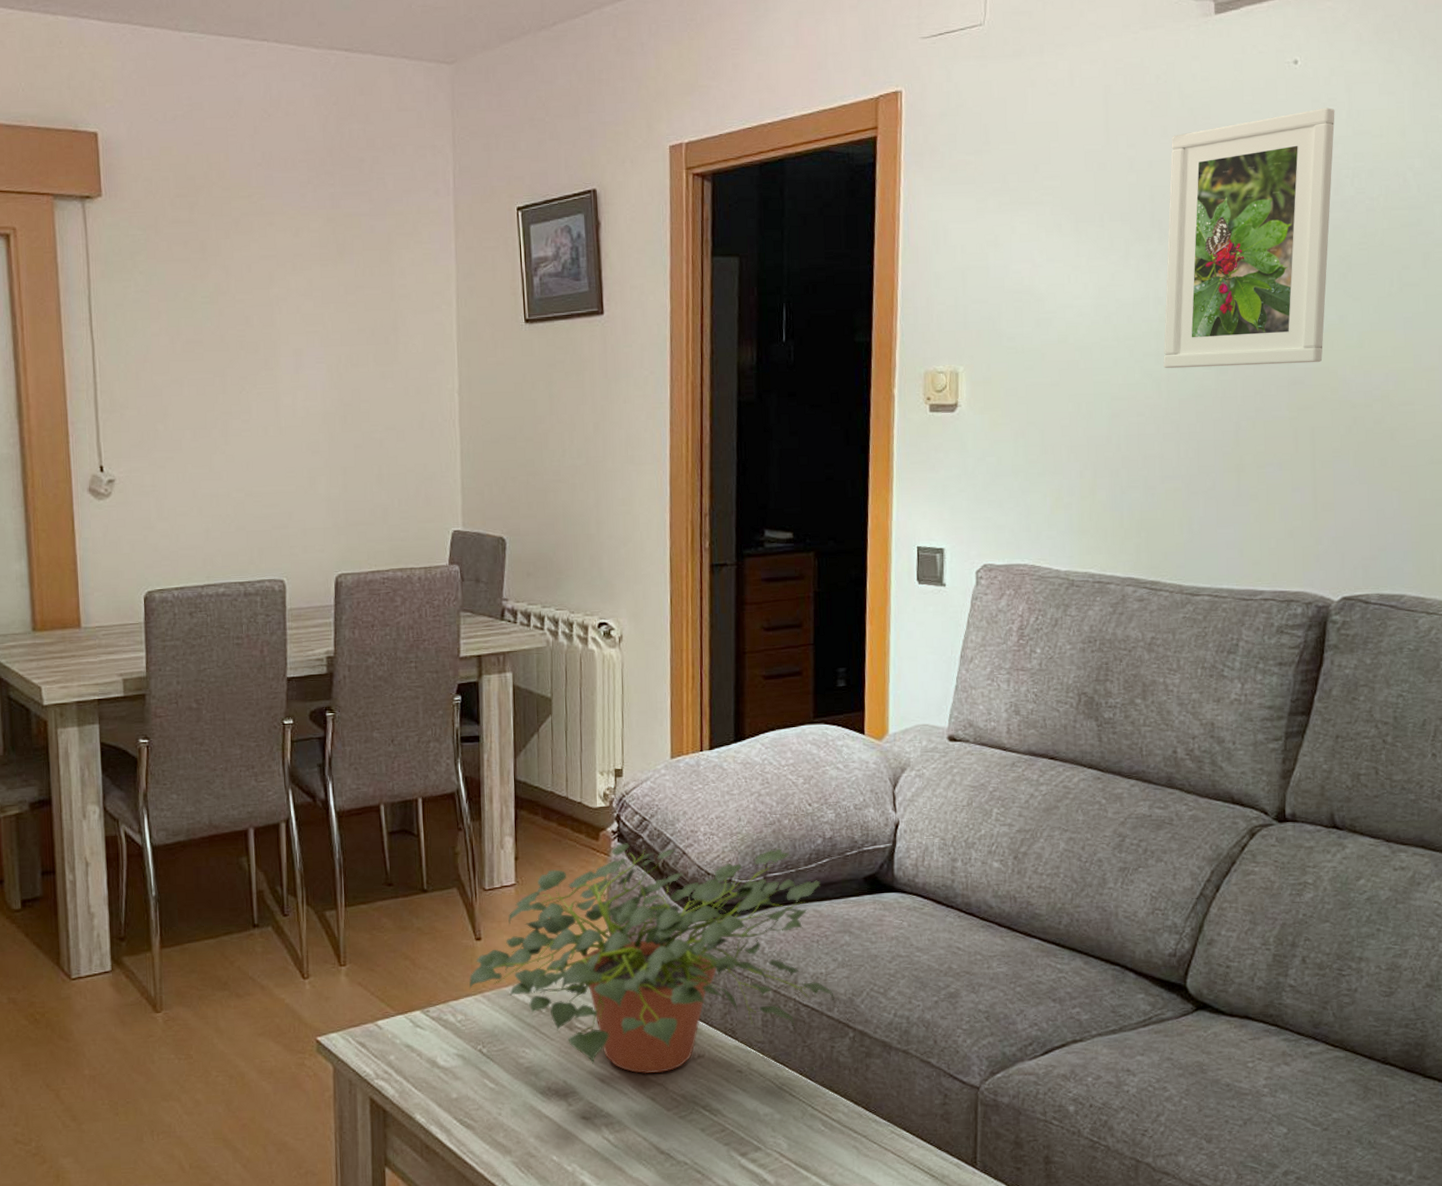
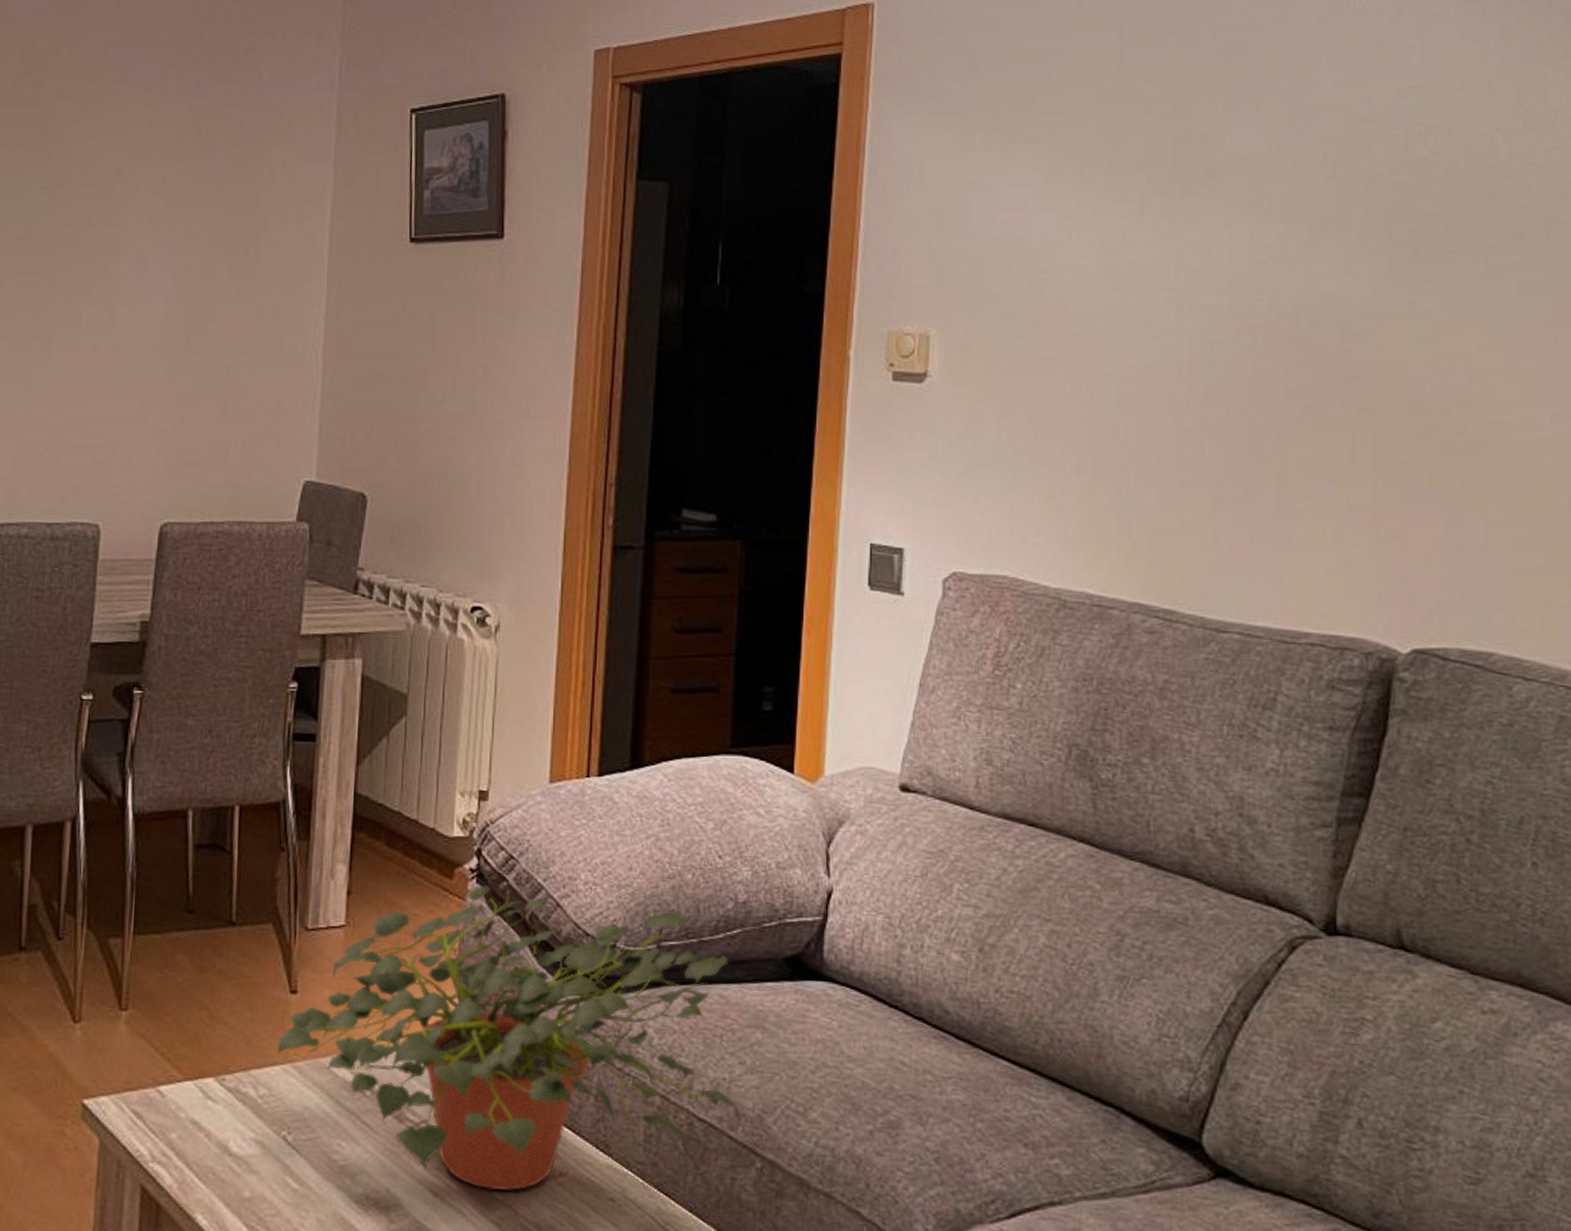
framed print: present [1163,107,1335,369] -> none [1185,52,1404,355]

